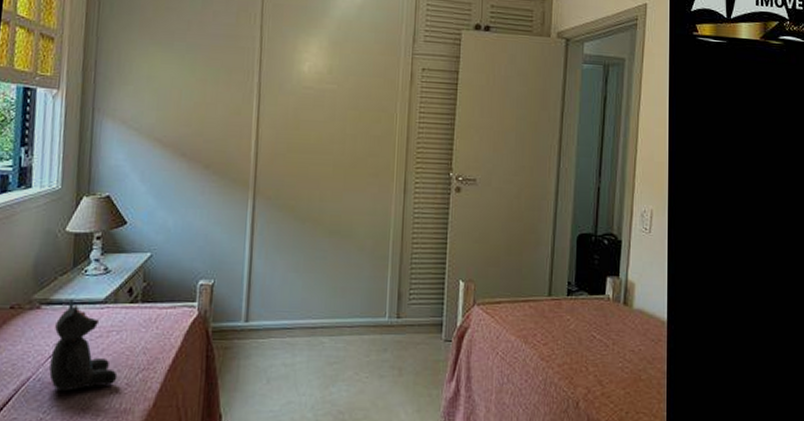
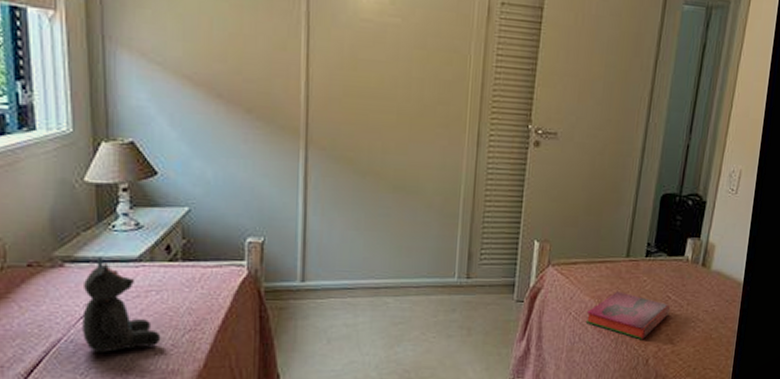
hardback book: none [513,331,596,382] -> present [585,291,671,340]

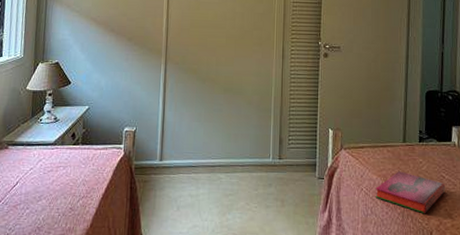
teddy bear: present [82,257,161,353] -> none [14,141,64,214]

